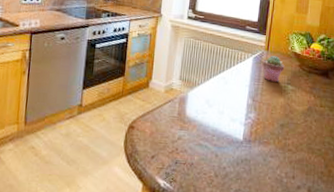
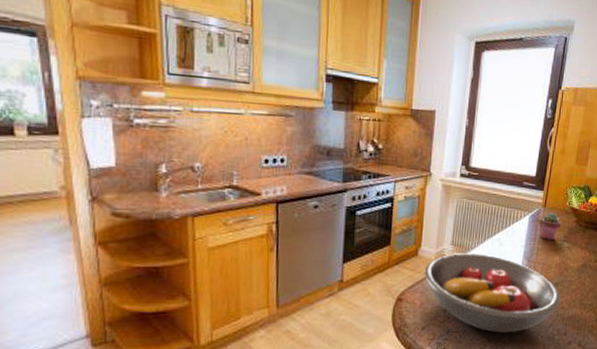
fruit bowl: none [154,88,287,170] -> present [424,253,561,333]

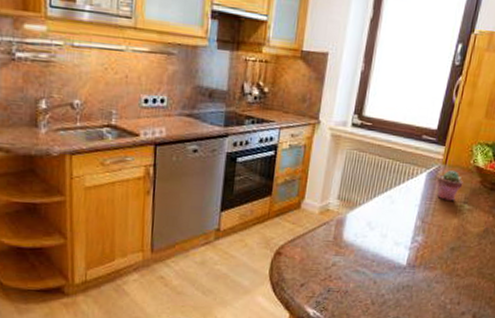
fruit bowl: present [424,253,561,333] -> none [306,208,457,297]

